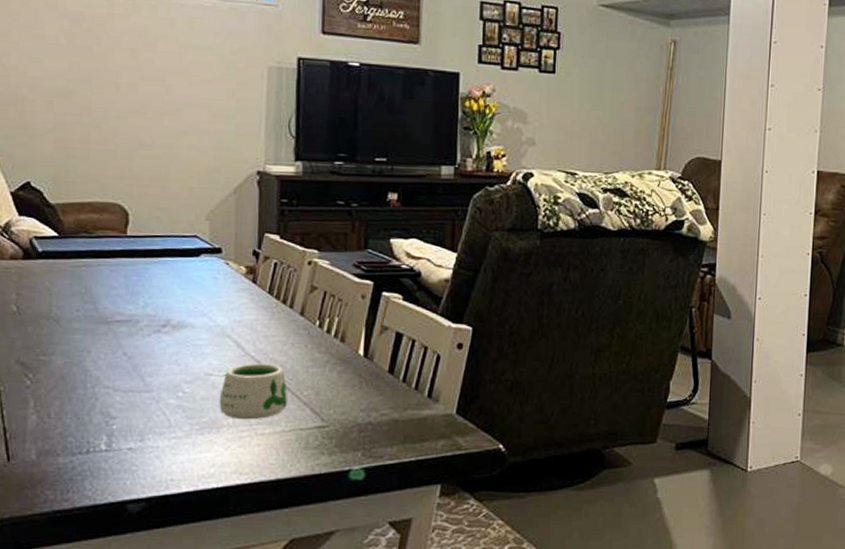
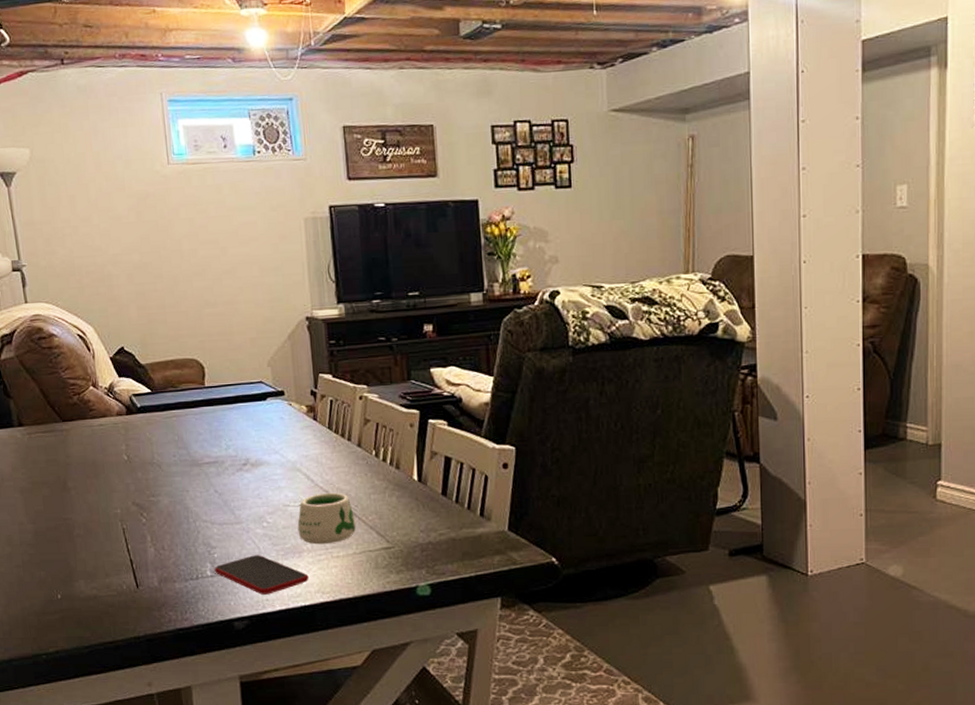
smartphone: none [111,428,226,474] -> present [214,555,309,595]

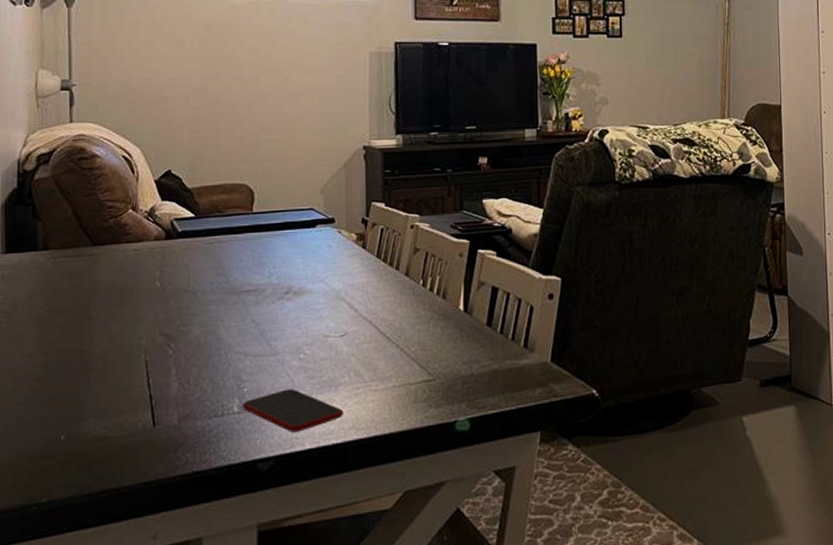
mug: present [297,492,356,545] -> none [336,322,398,378]

